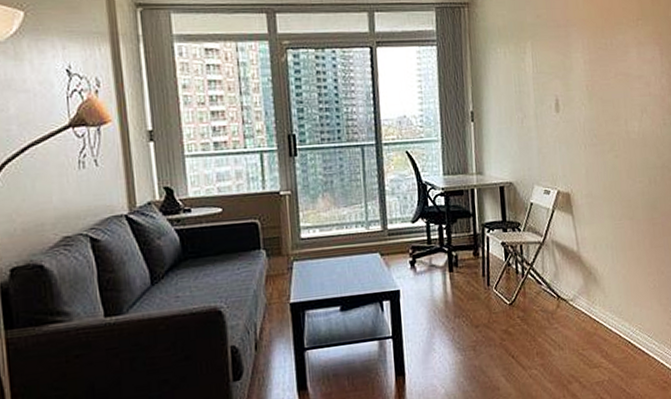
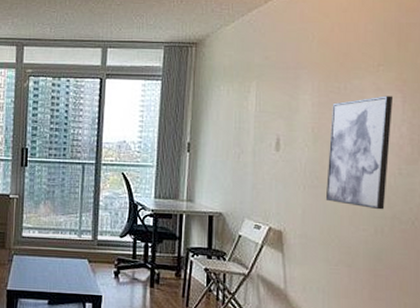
wall art: none [602,49,655,161] -> present [325,96,394,210]

